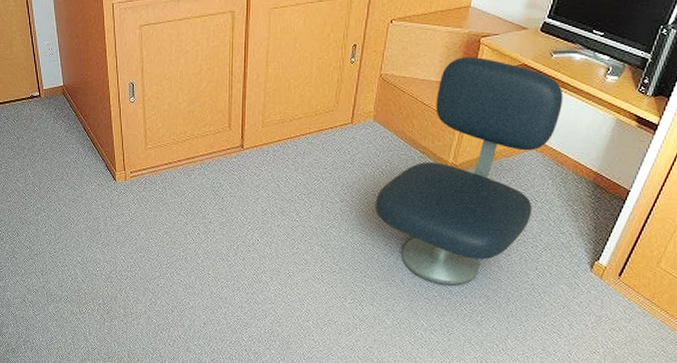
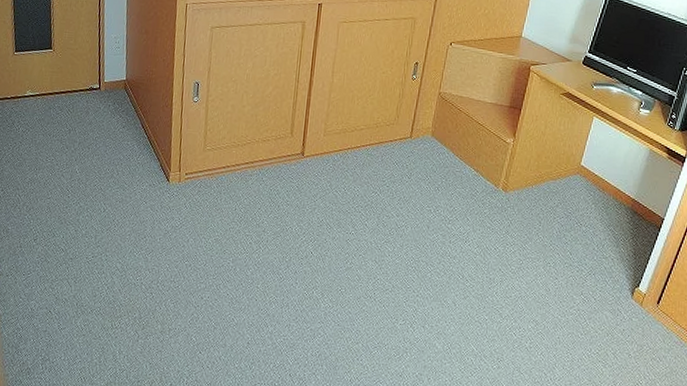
office chair: present [374,57,563,286] -> none [429,82,603,309]

